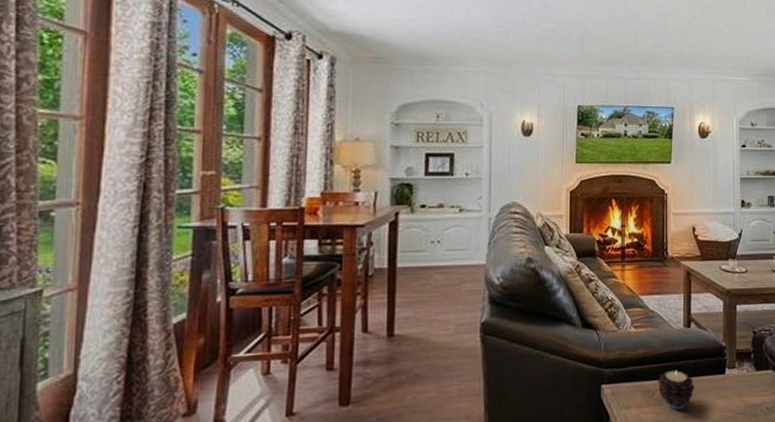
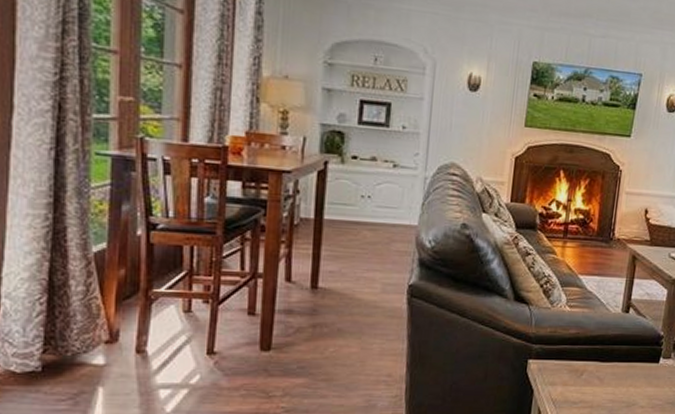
candle: present [657,369,695,410] -> none [586,353,625,392]

